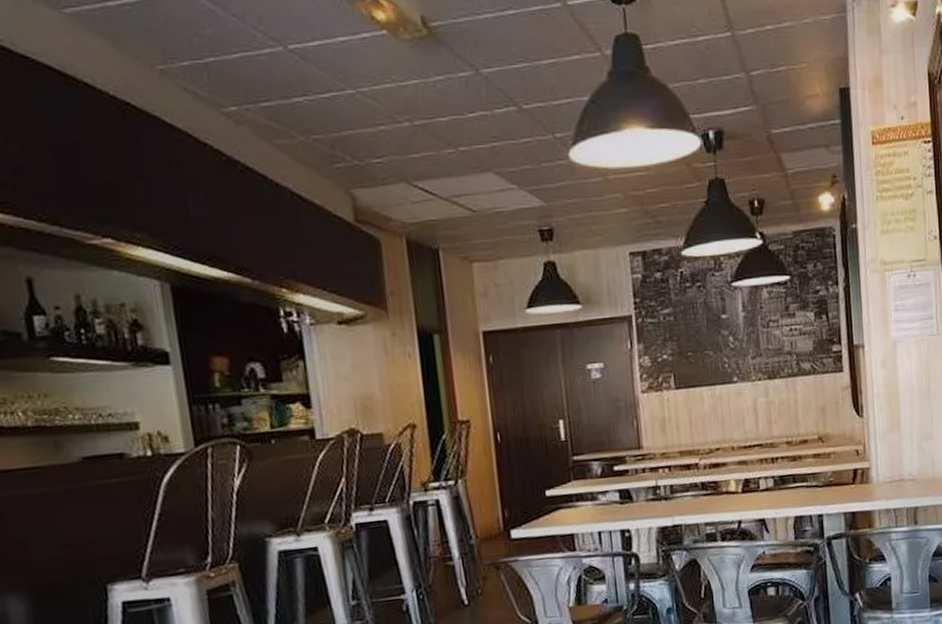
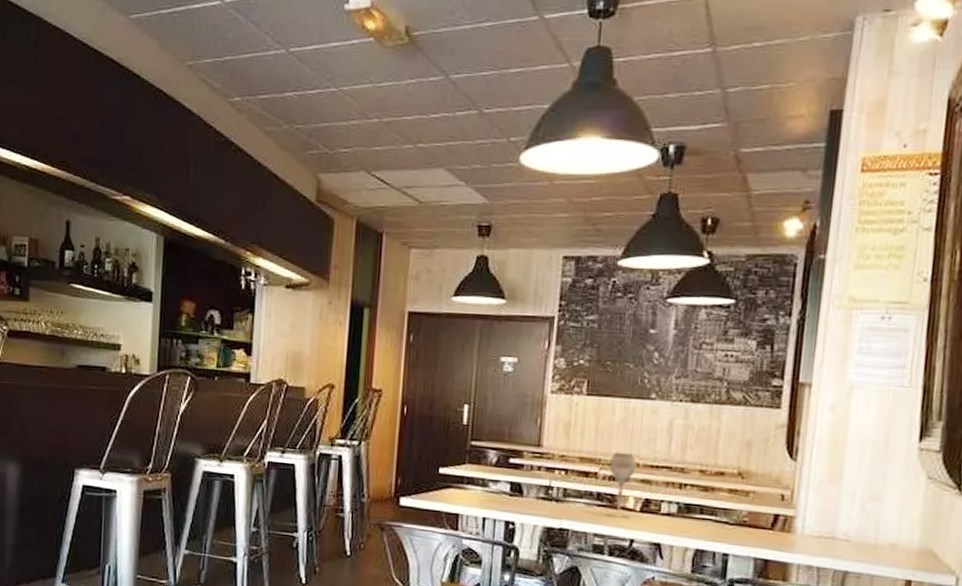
wineglass: none [707,439,734,504] -> present [607,452,636,520]

